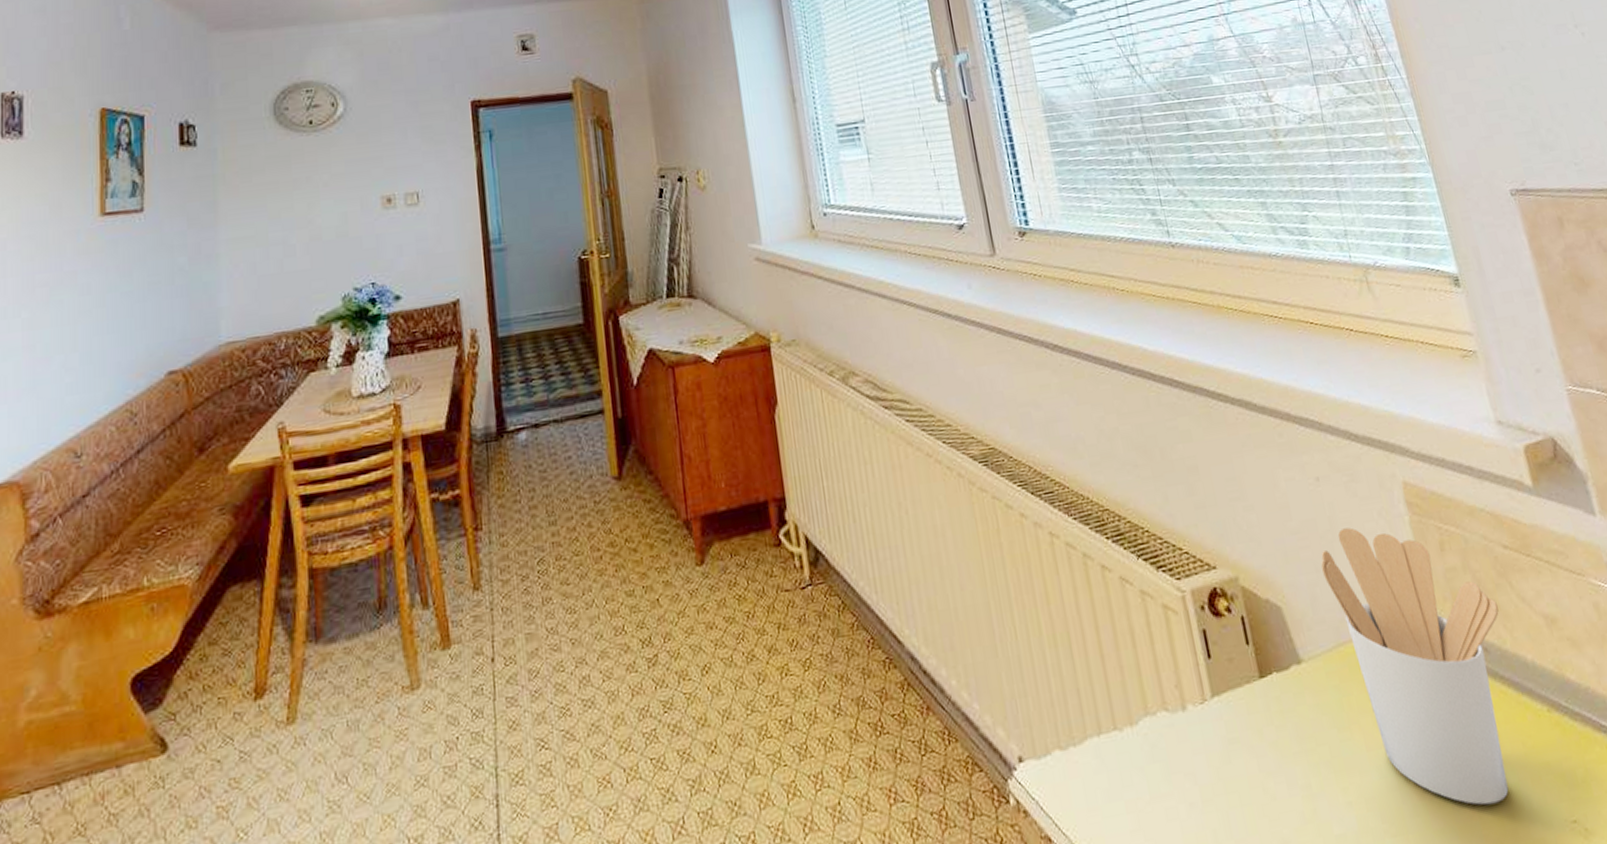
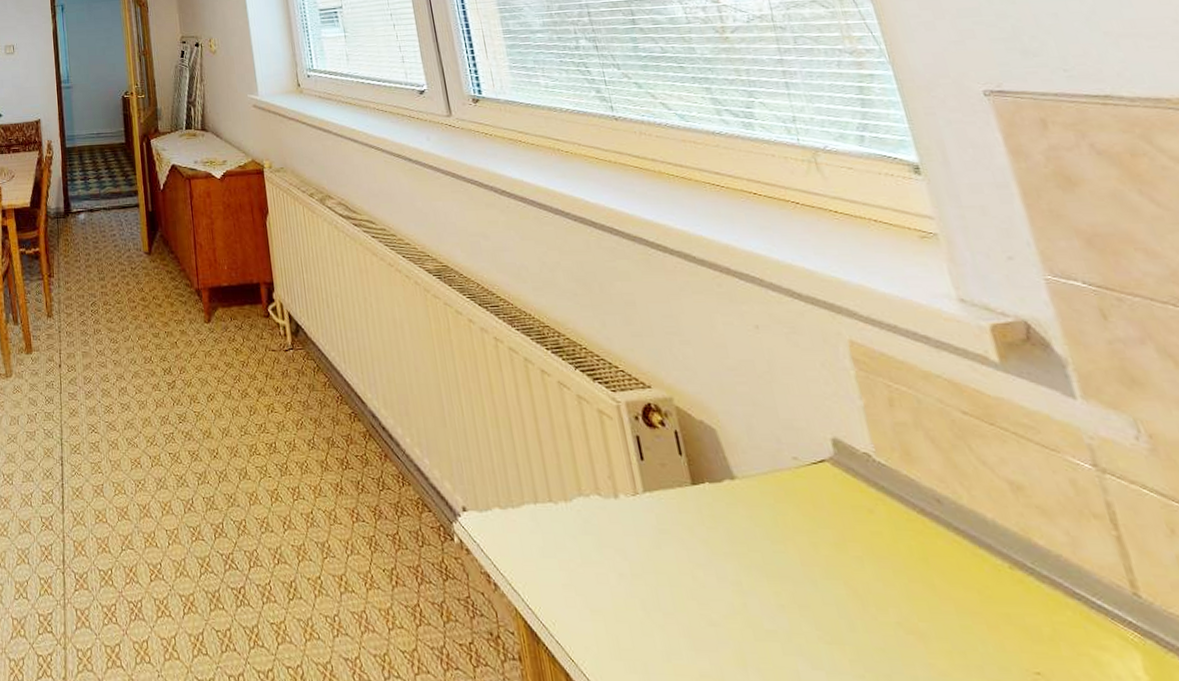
utensil holder: present [1321,527,1509,805] -> none [758,372,960,639]

